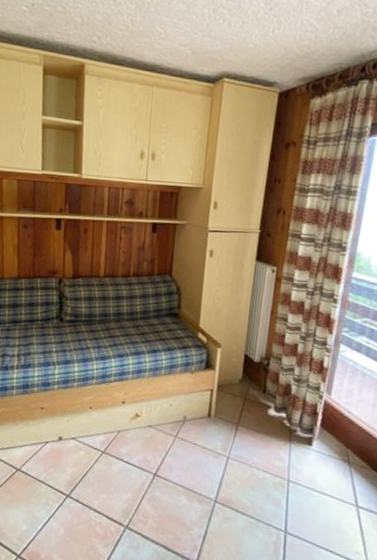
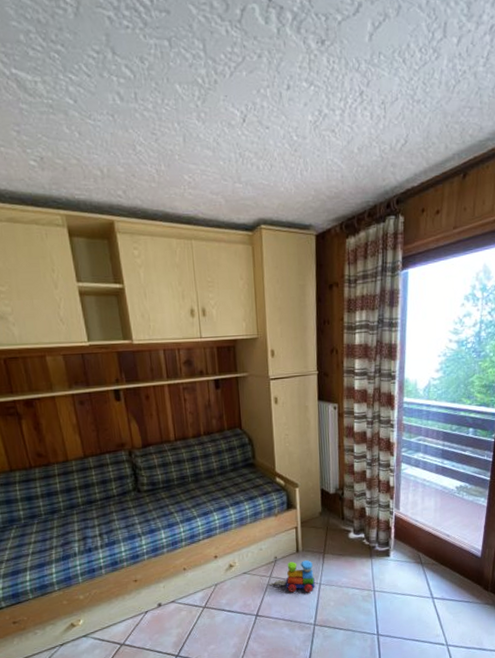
toy train: none [173,425,223,465] -> present [269,560,315,593]

